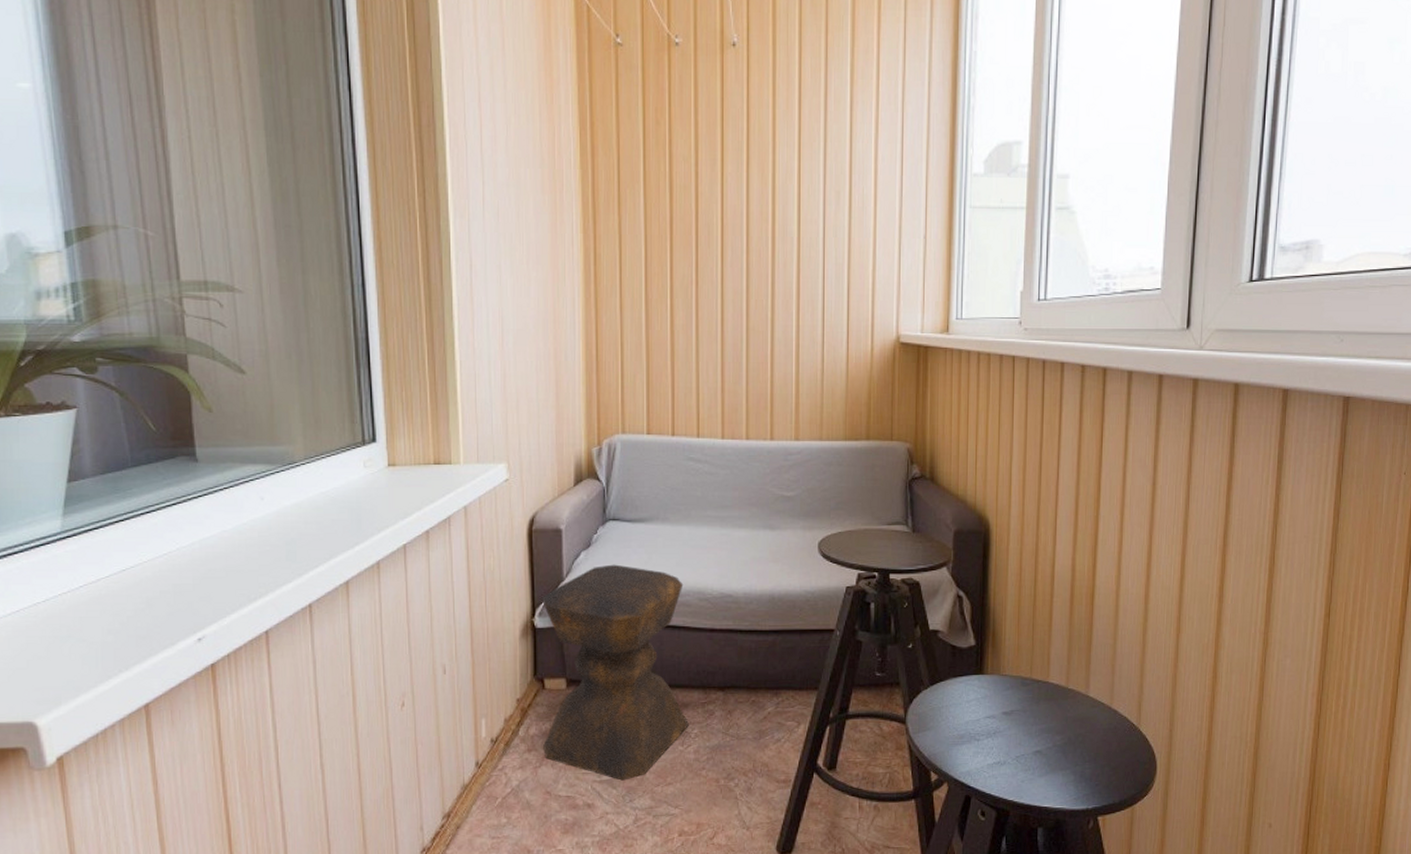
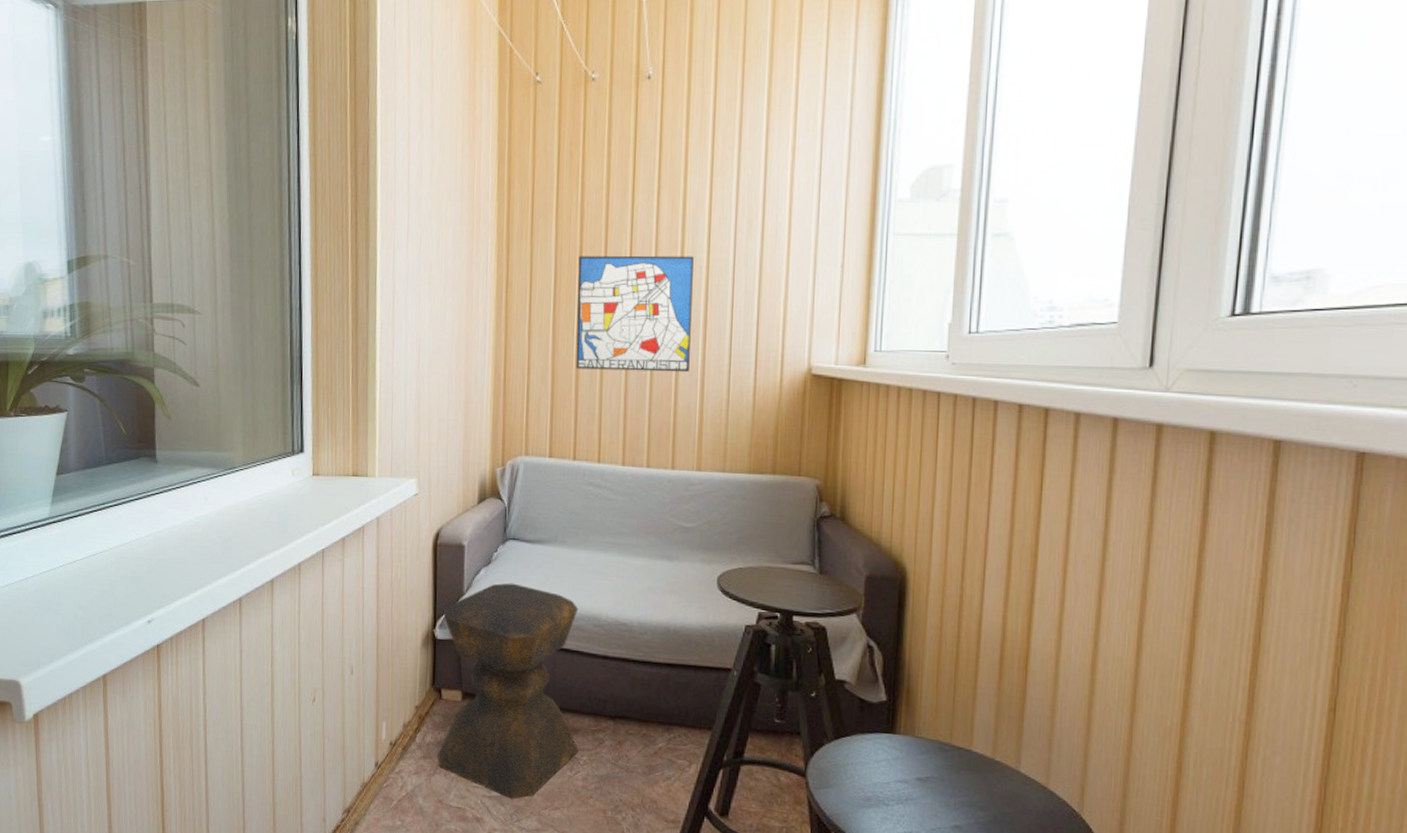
wall art: none [669,227,785,344] -> present [575,255,694,373]

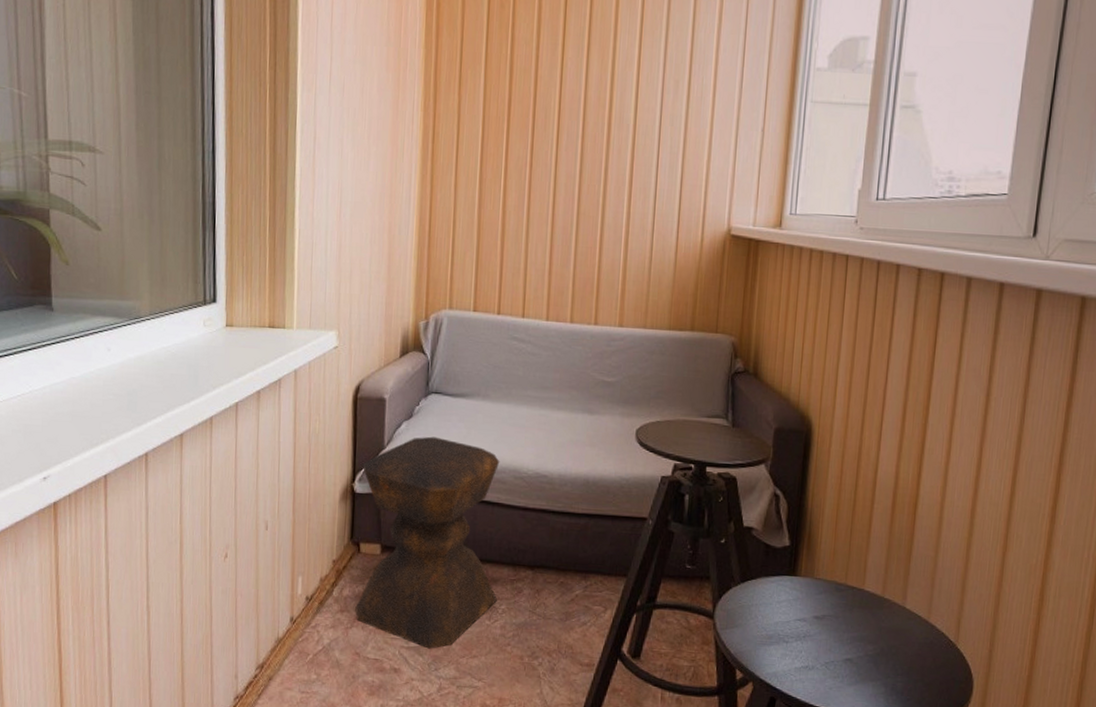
wall art: present [575,255,694,373] -> none [502,109,621,230]

